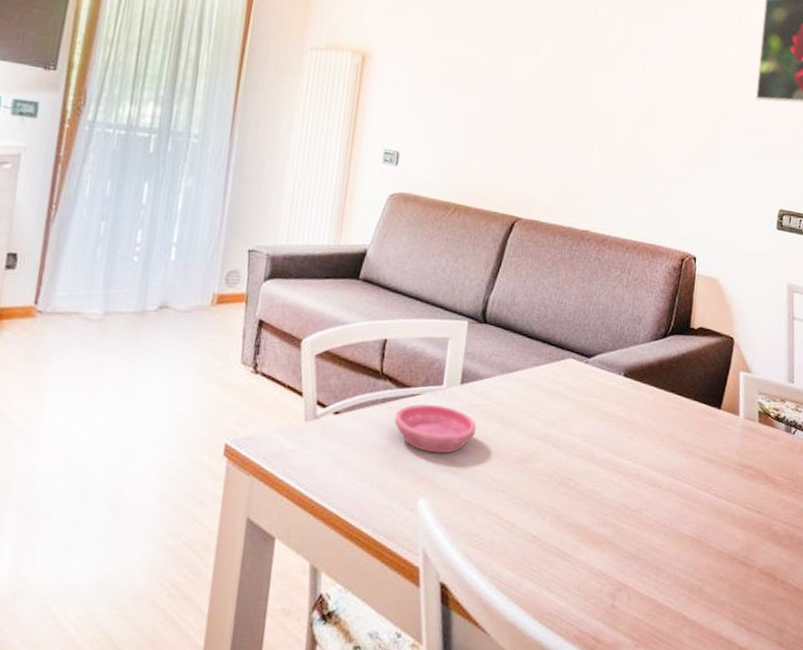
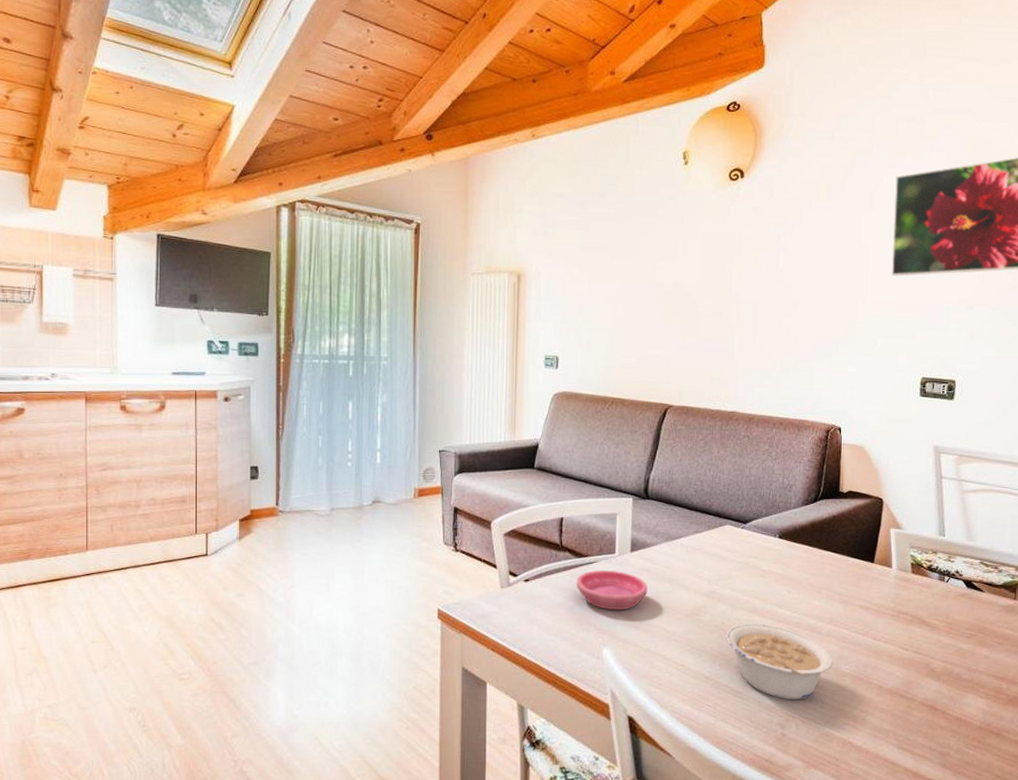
legume: none [558,473,672,566] -> present [725,623,833,700]

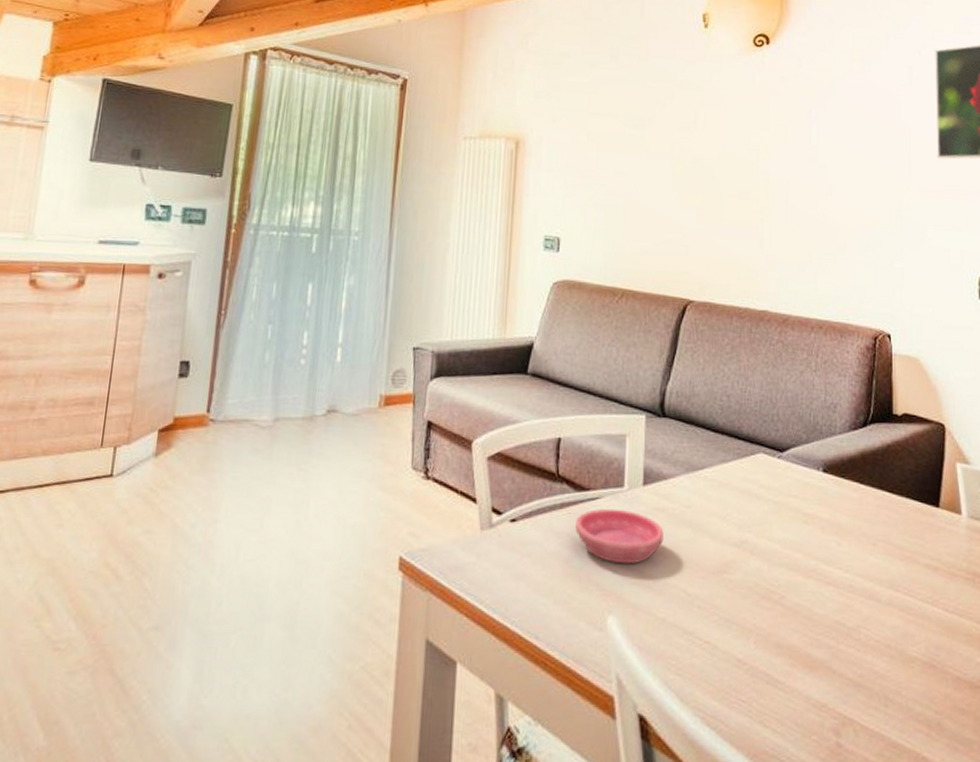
legume: present [725,623,833,700] -> none [761,585,897,695]

